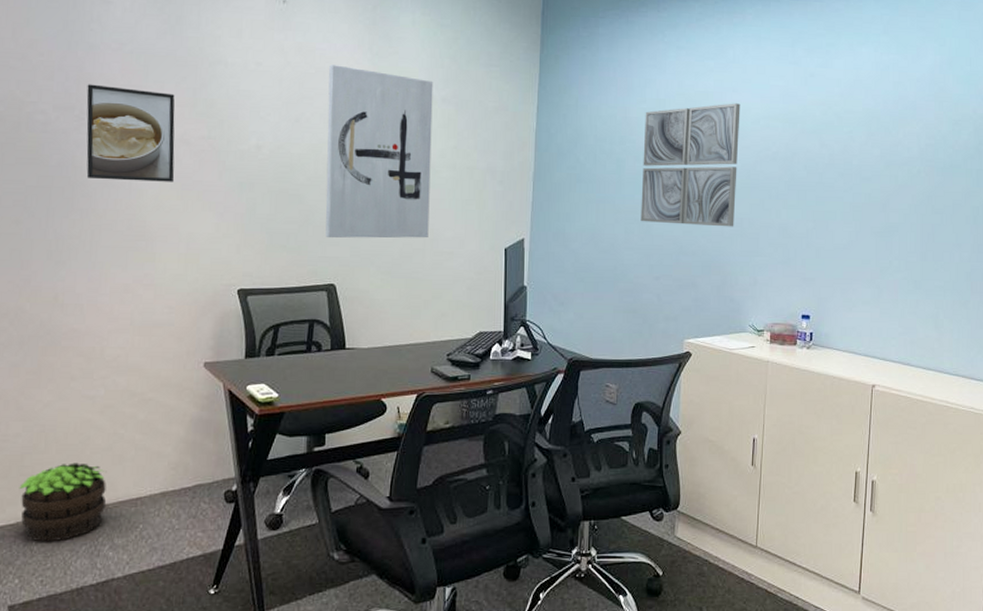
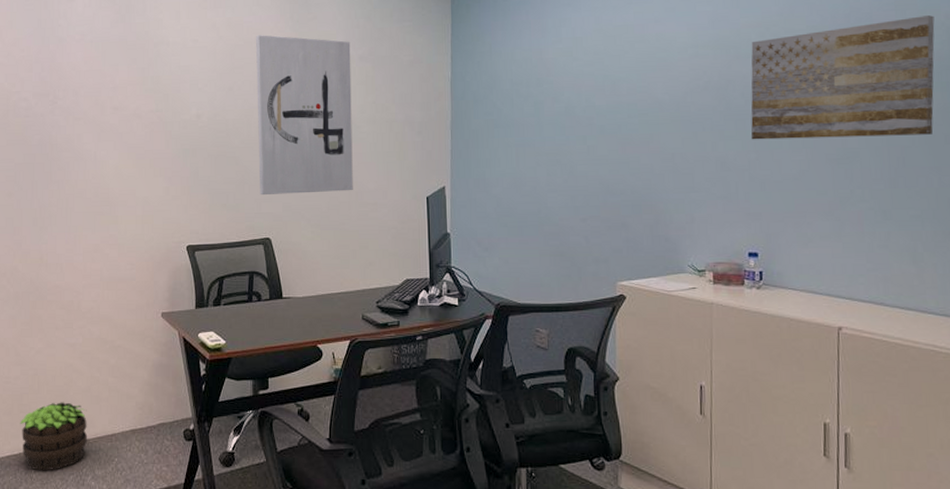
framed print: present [86,84,175,182] -> none [58,72,130,154]
wall art: present [641,103,740,227] -> none [561,34,665,164]
wall art: none [810,108,964,215] -> present [750,15,935,140]

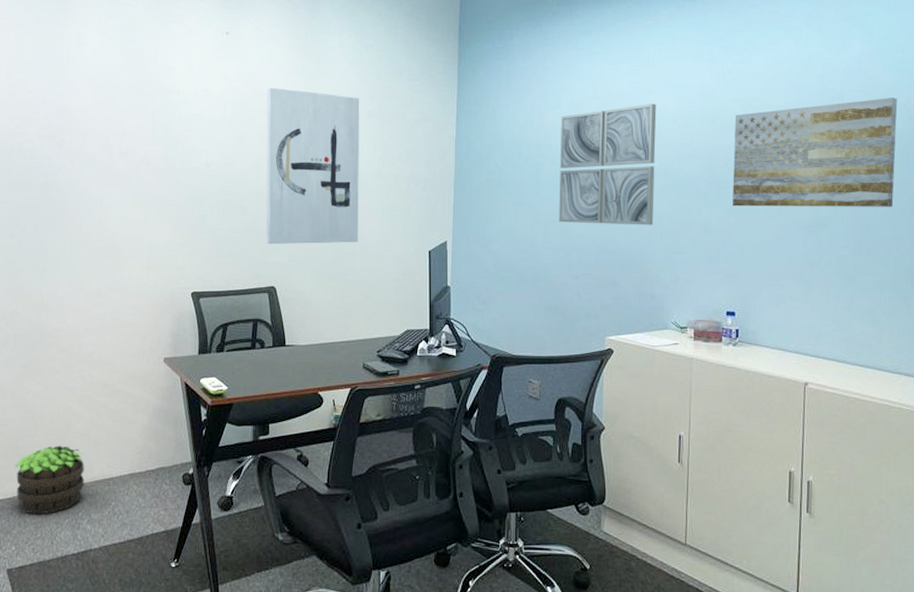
wall art: none [561,34,665,164] -> present [559,104,657,225]

